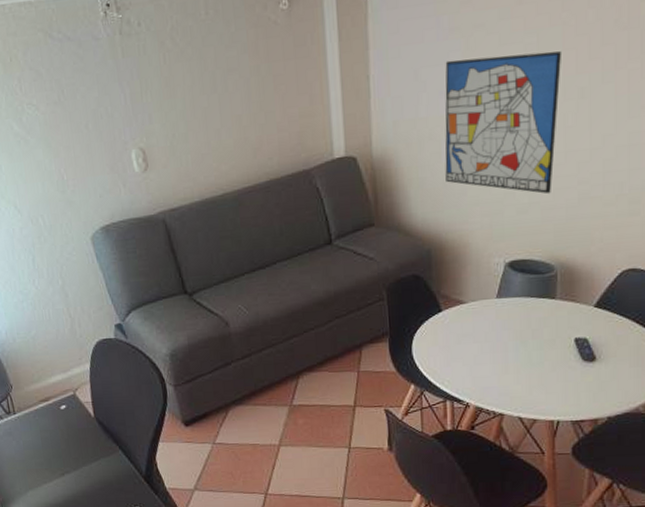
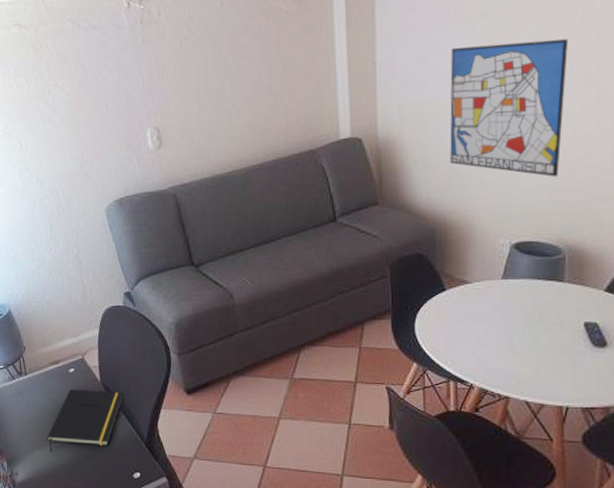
notepad: none [40,426,119,492] -> present [46,389,124,453]

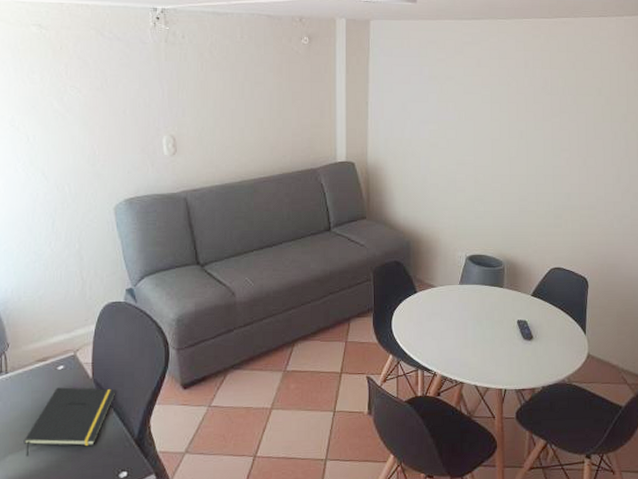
wall art: present [450,38,569,177] -> none [423,99,508,206]

